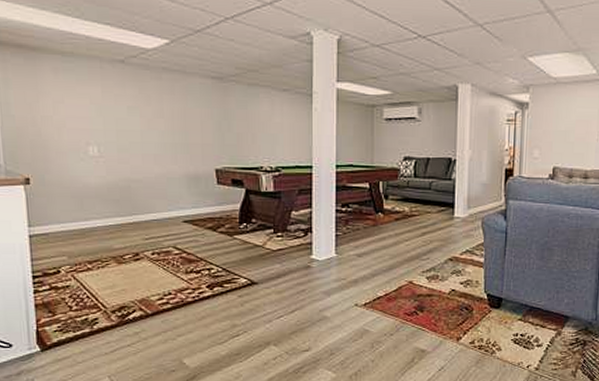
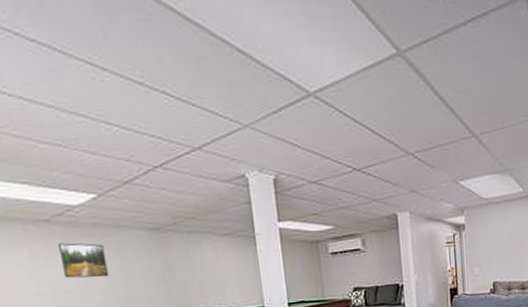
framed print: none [129,83,170,120] -> present [58,243,110,279]

